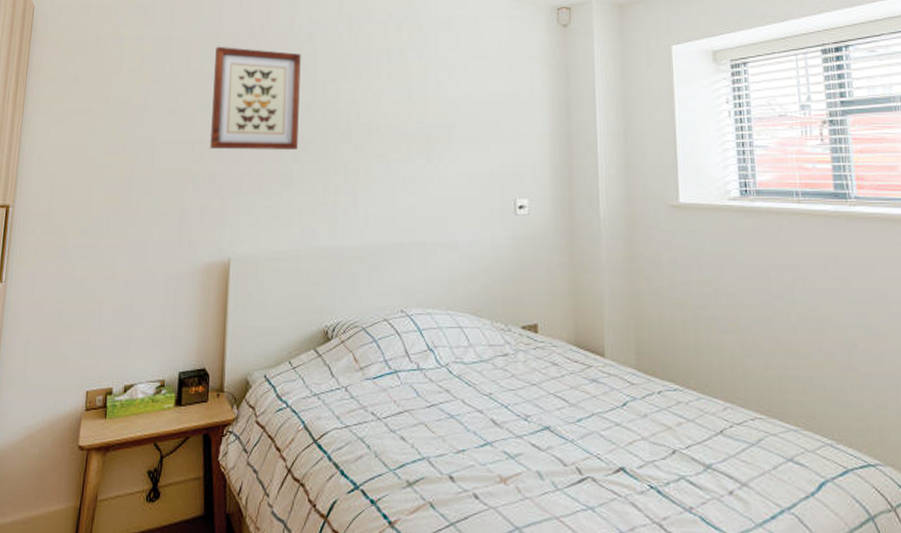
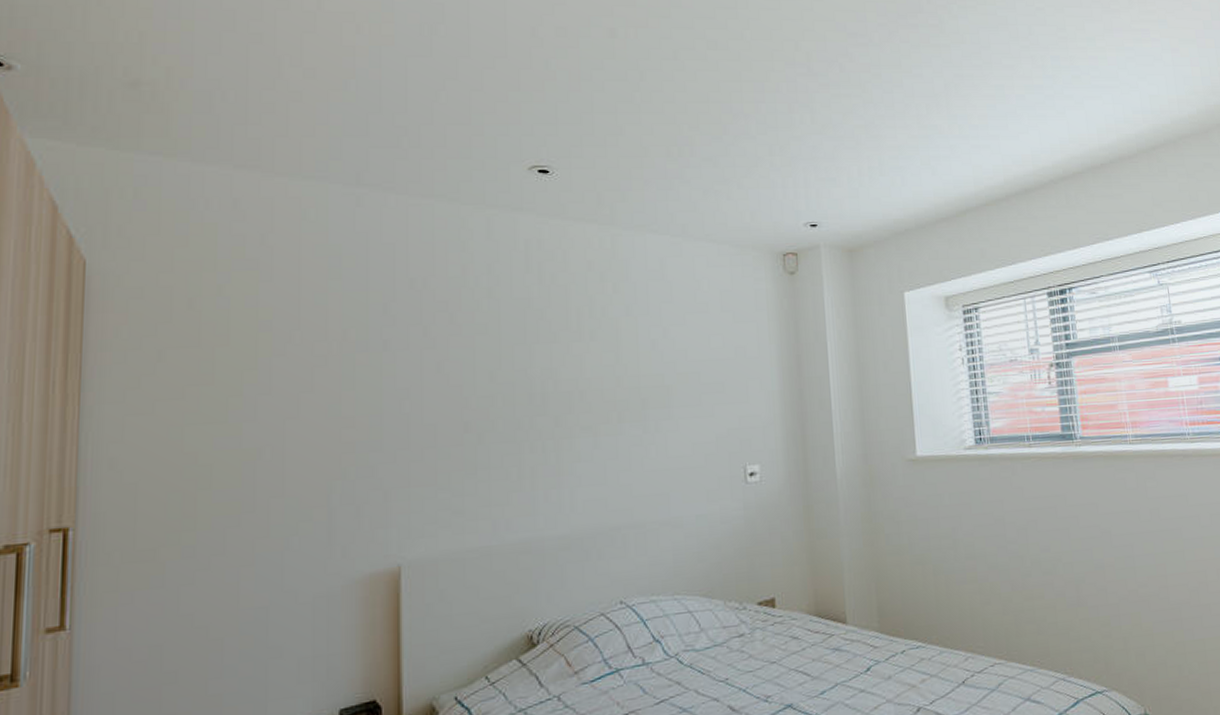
wall art: present [209,46,301,151] -> none [362,306,482,434]

